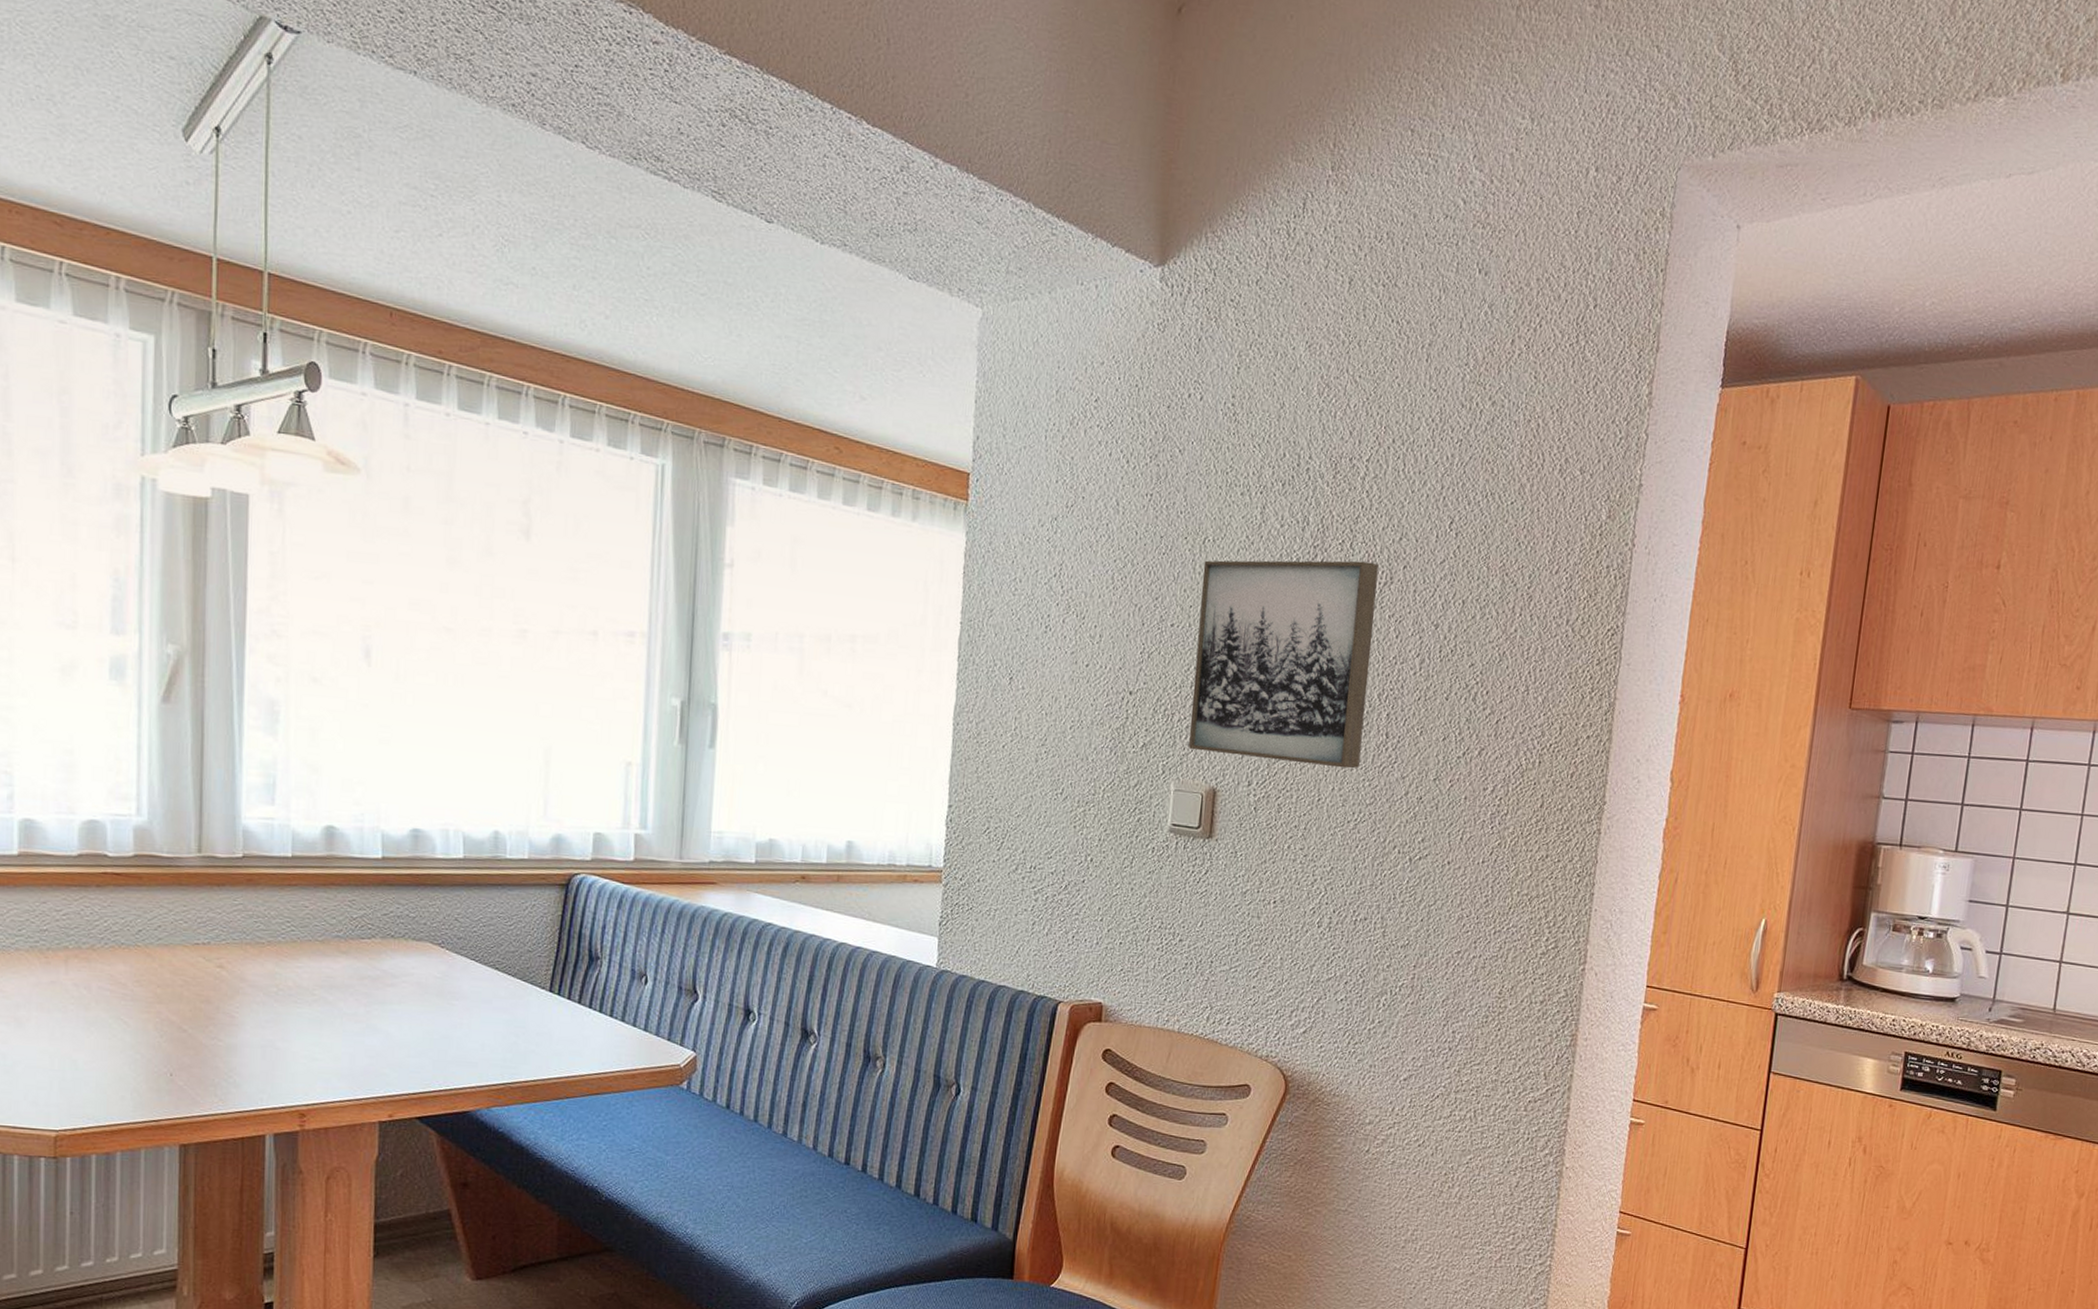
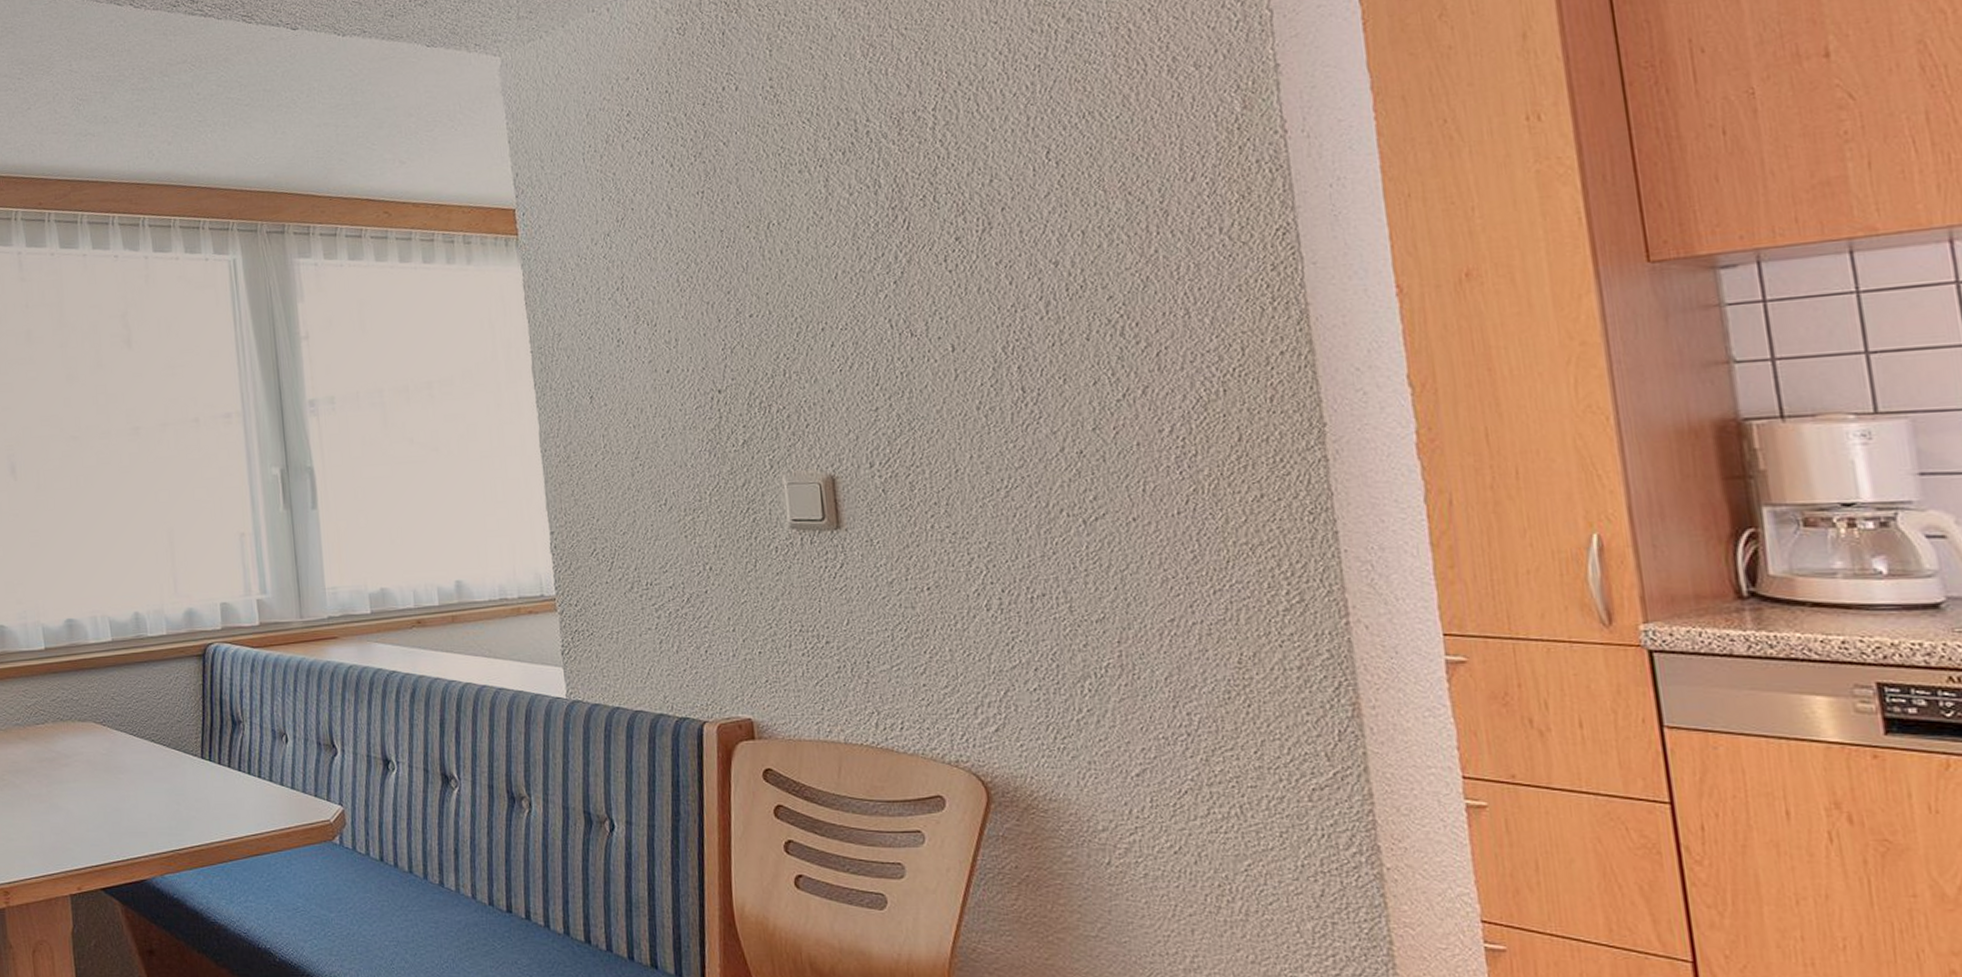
wall art: present [1189,560,1379,769] -> none [772,211,997,439]

